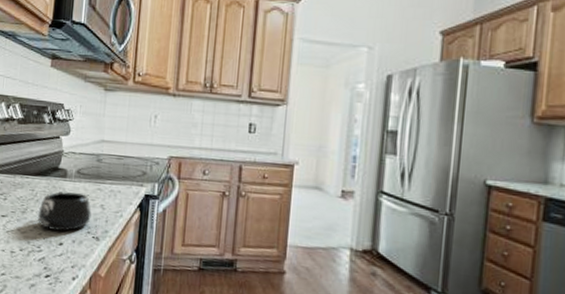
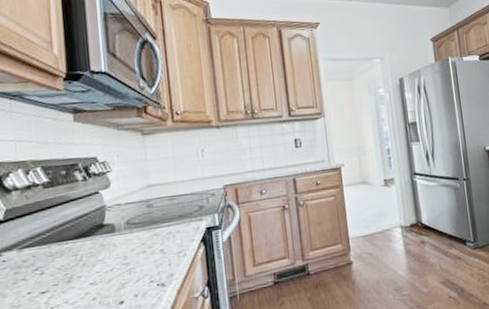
mug: present [38,191,92,231] -> none [87,244,152,292]

